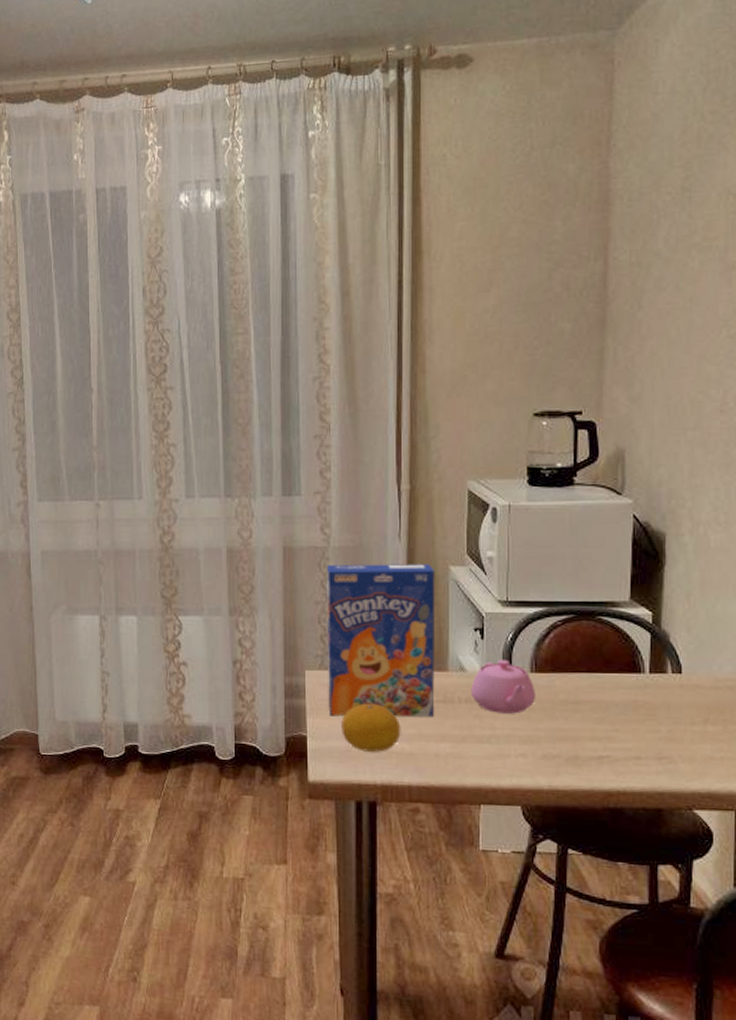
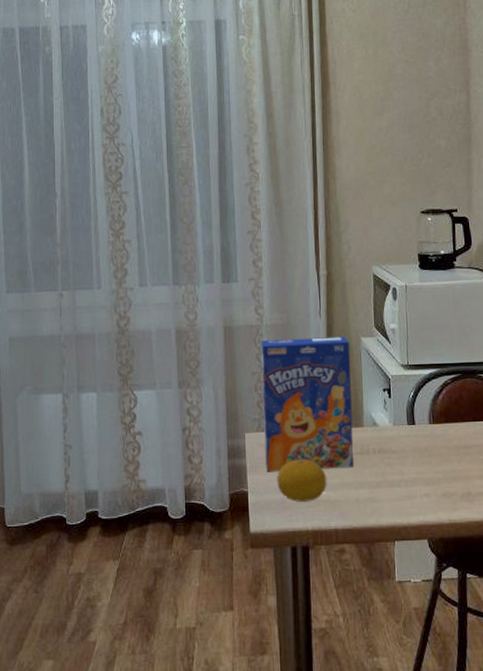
teapot: present [471,659,535,714] -> none [382,414,434,460]

